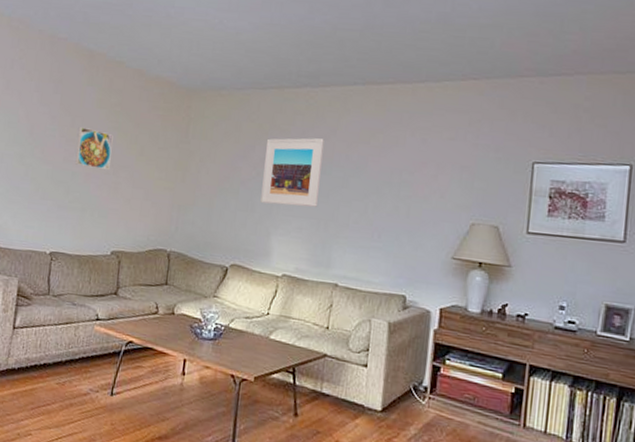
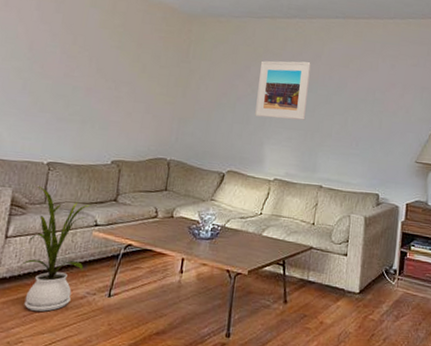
house plant: none [28,277,94,406] -> present [21,186,93,312]
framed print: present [75,127,113,171] -> none [76,45,116,86]

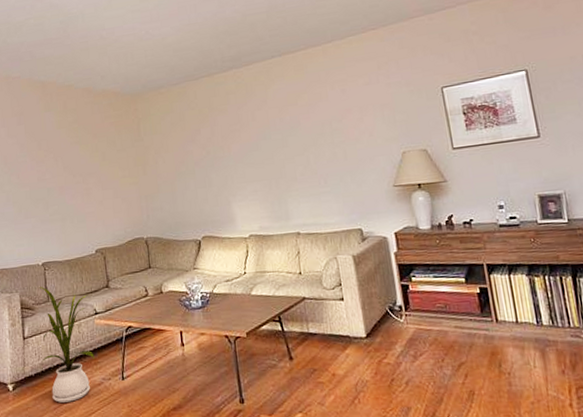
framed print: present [255,60,311,120] -> none [208,110,266,177]

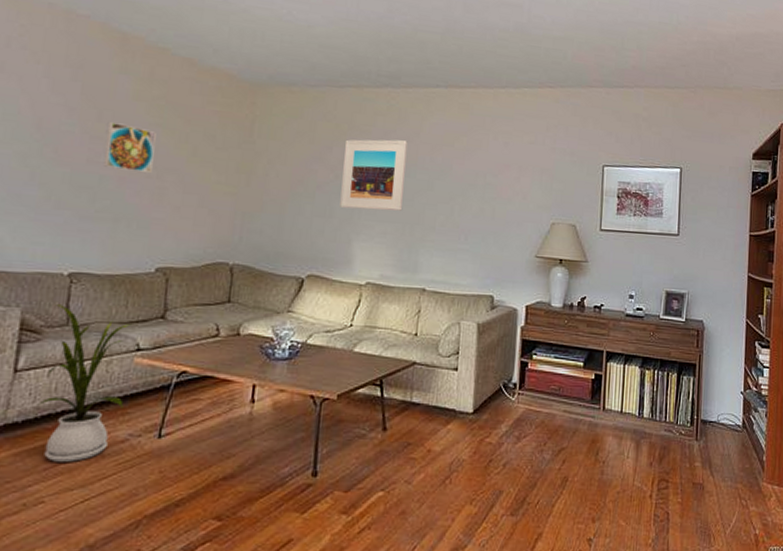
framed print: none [45,147,79,182] -> present [104,122,156,174]
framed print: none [208,110,266,177] -> present [340,139,408,211]

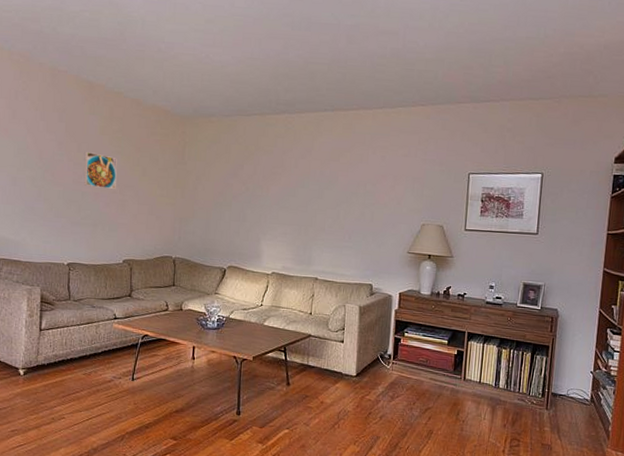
house plant: present [37,304,133,462] -> none [55,285,111,393]
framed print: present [340,139,408,211] -> none [250,157,302,216]

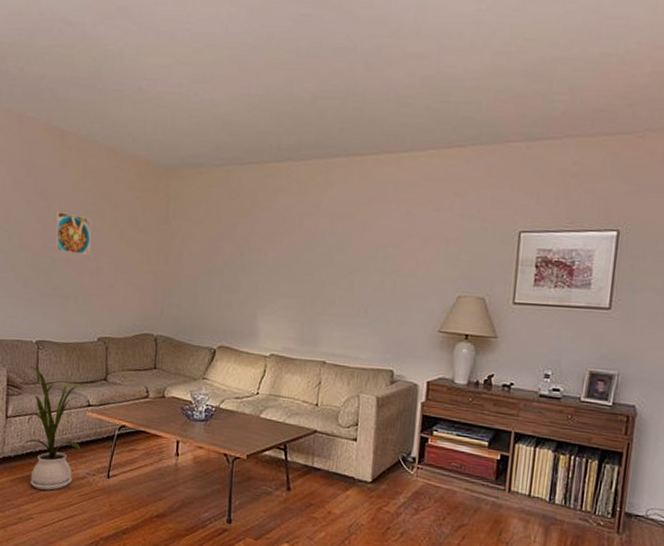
house plant: none [55,285,111,393] -> present [23,366,84,491]

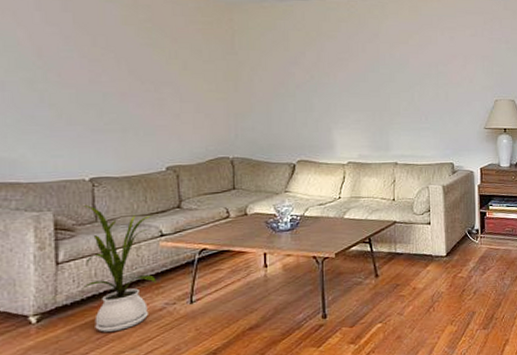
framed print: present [54,212,92,256] -> none [102,46,149,88]

